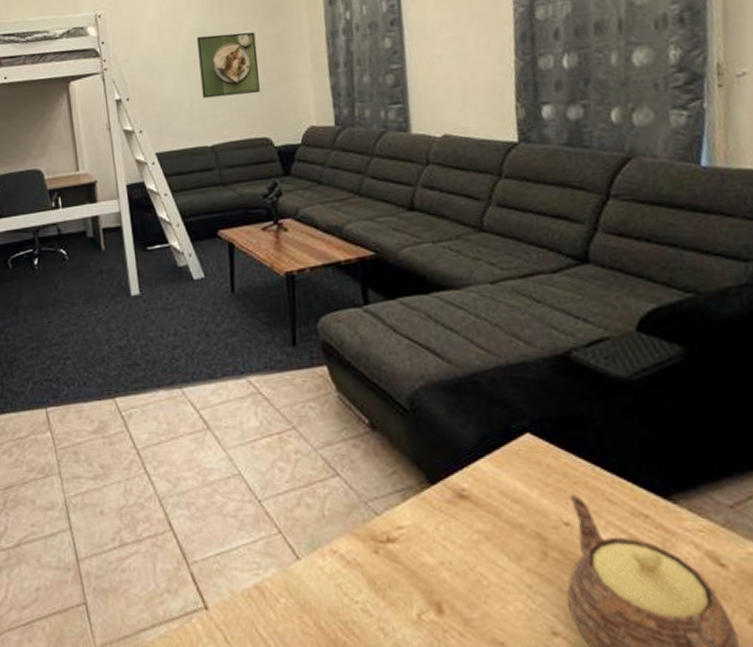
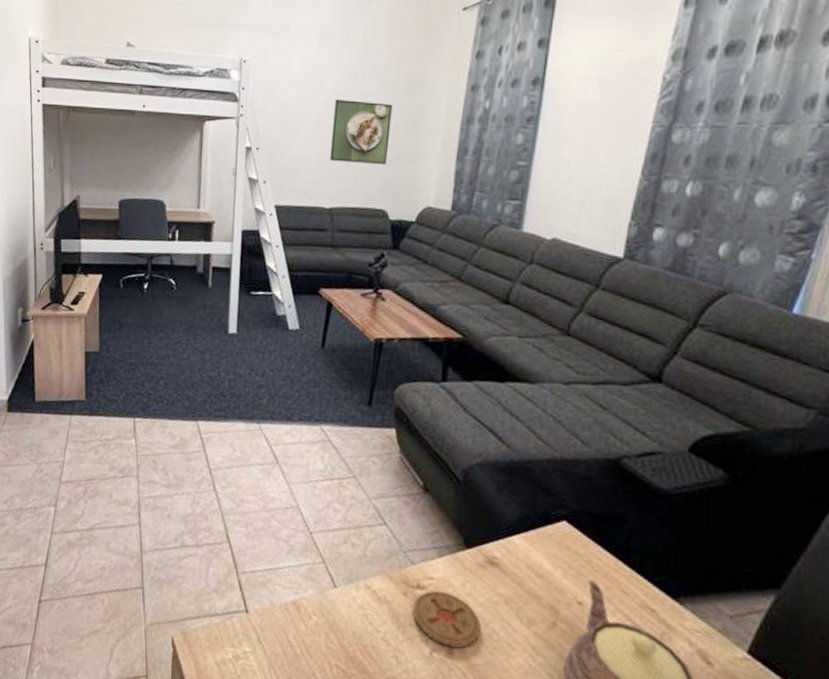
coaster: none [387,540,468,604] -> present [412,590,481,648]

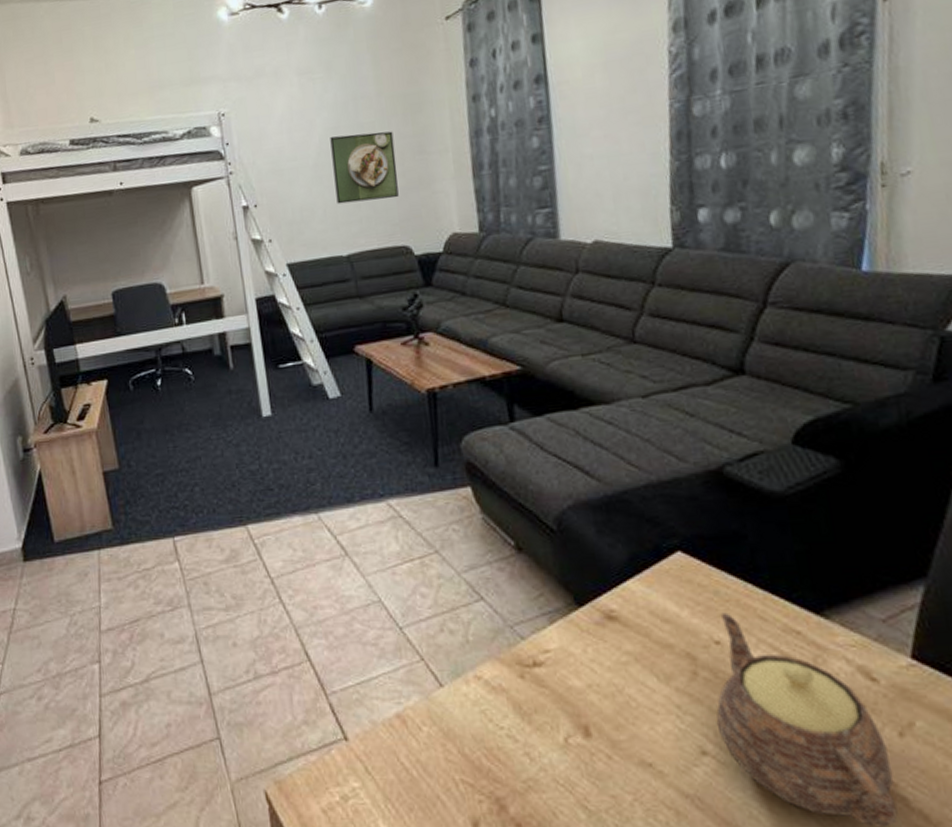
coaster: present [412,590,481,648] -> none [533,663,616,727]

